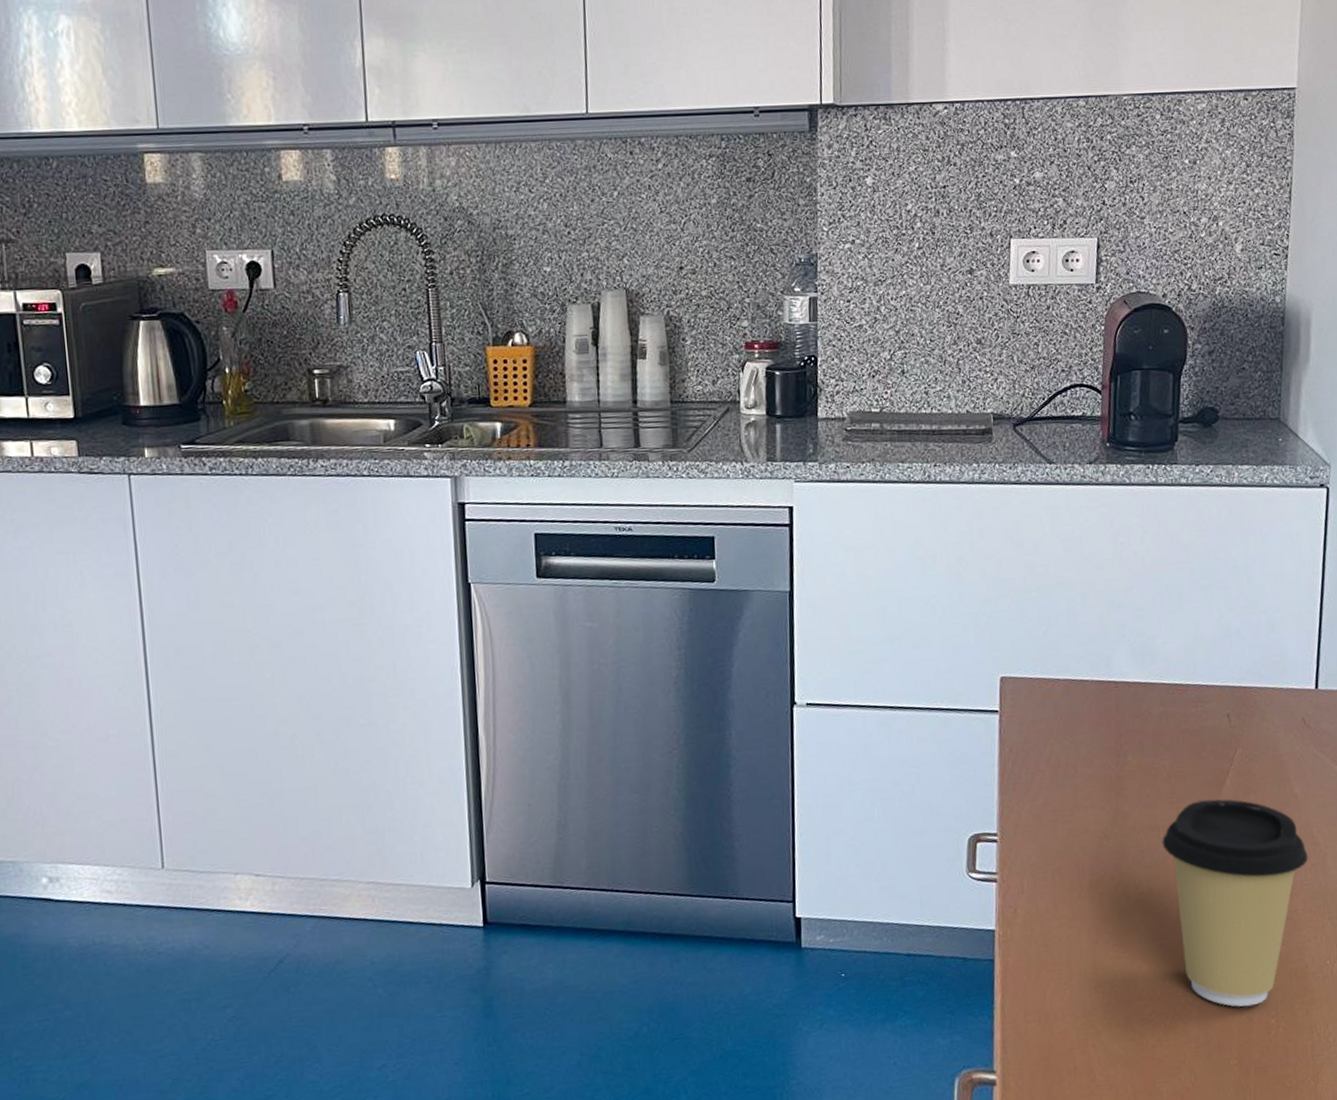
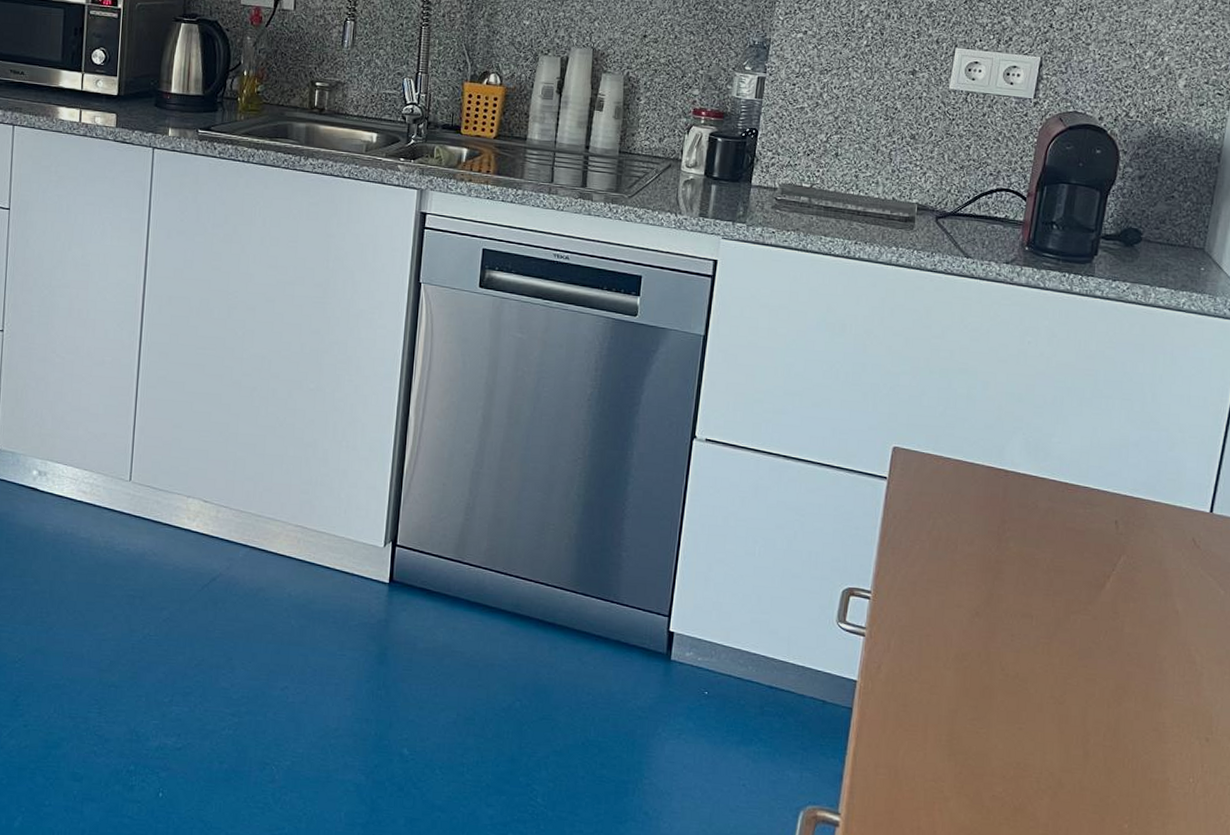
coffee cup: present [1162,799,1308,1007] -> none [1033,597,1183,807]

